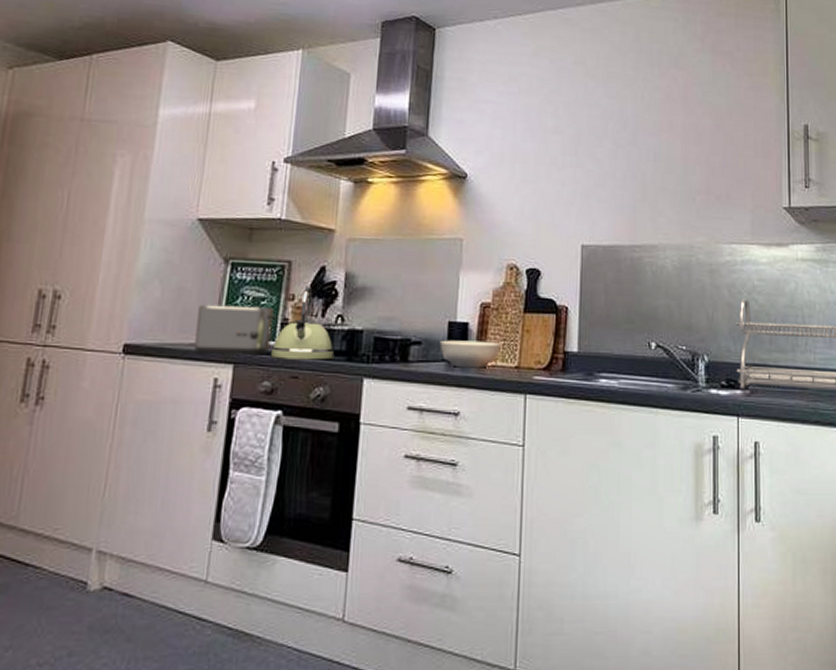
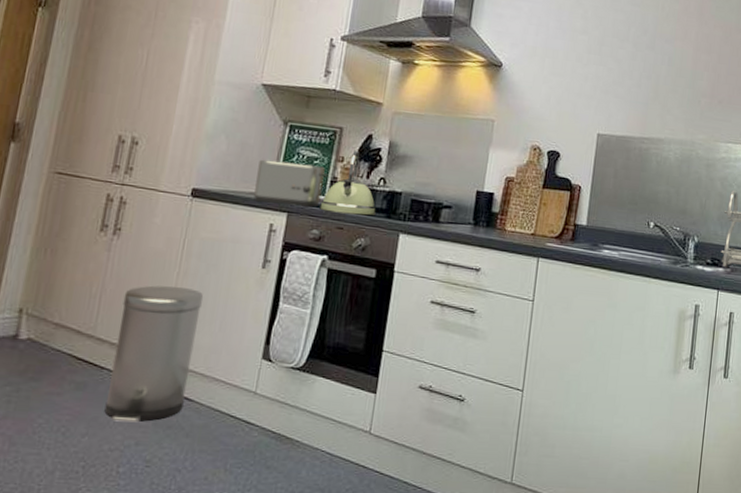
pedal bin: none [30,461,142,629] -> present [104,285,204,423]
bowl: present [440,340,502,369] -> none [467,206,522,233]

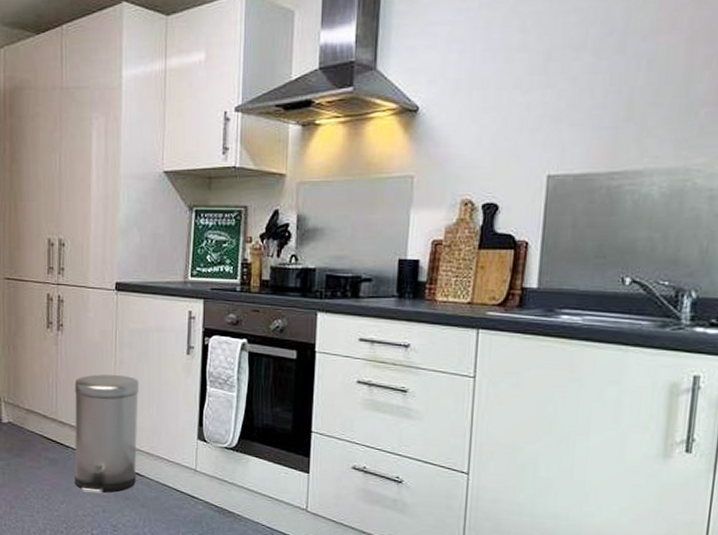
toaster: present [253,159,328,208] -> none [170,248,238,293]
kettle: present [319,150,376,216] -> none [233,228,290,297]

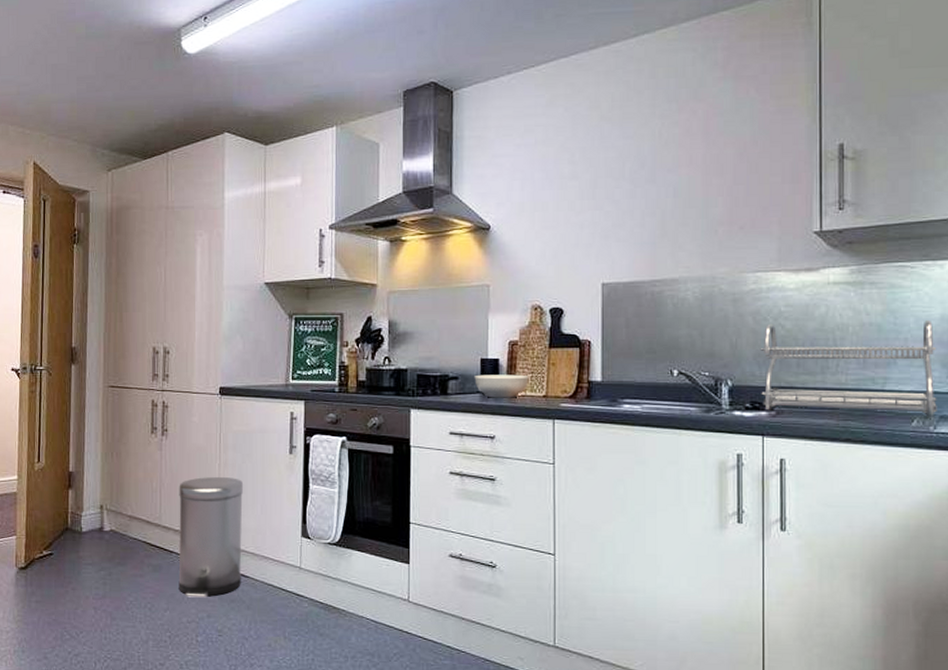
bowl: none [390,277,454,304] -> present [474,374,530,398]

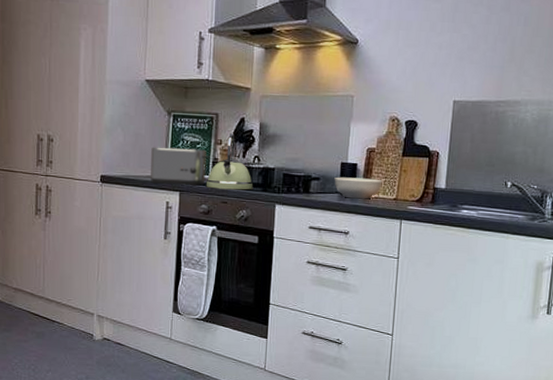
pedal bin: present [178,477,244,598] -> none [60,256,121,362]
toaster: none [272,353,336,394] -> present [150,147,210,187]
kettle: none [332,333,385,397] -> present [205,133,254,191]

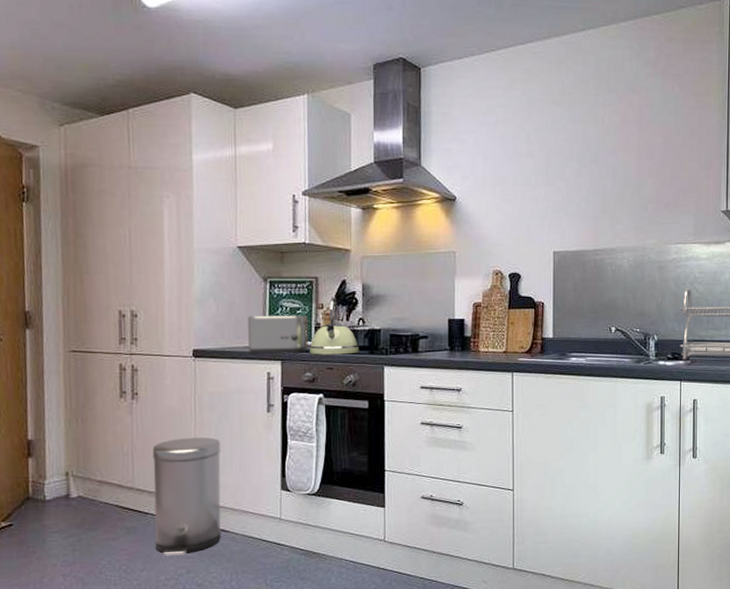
pedal bin: none [60,256,121,362] -> present [152,437,221,556]
bowl: present [334,177,384,199] -> none [442,333,492,355]

